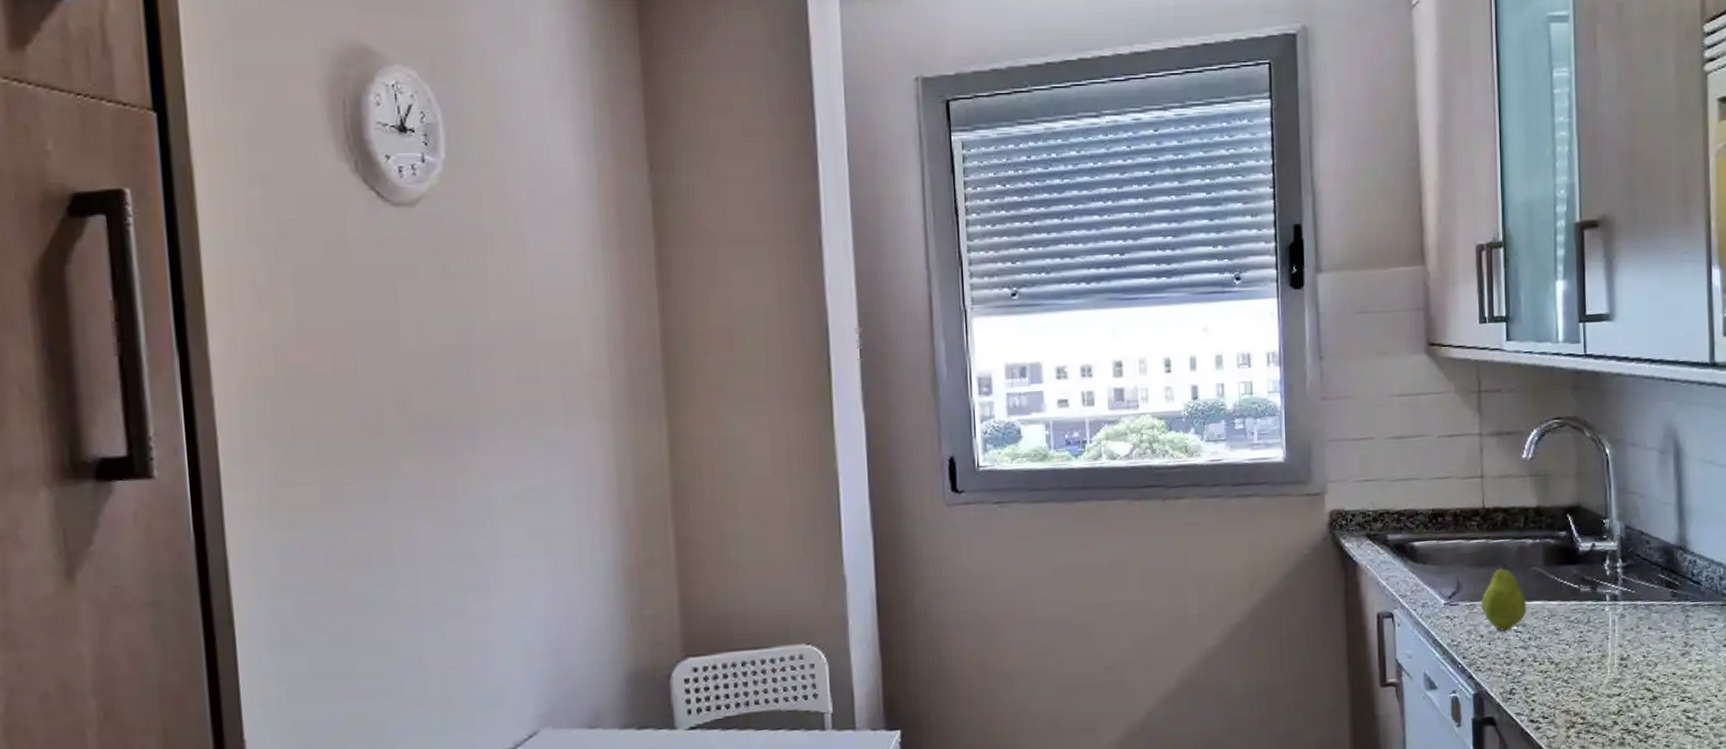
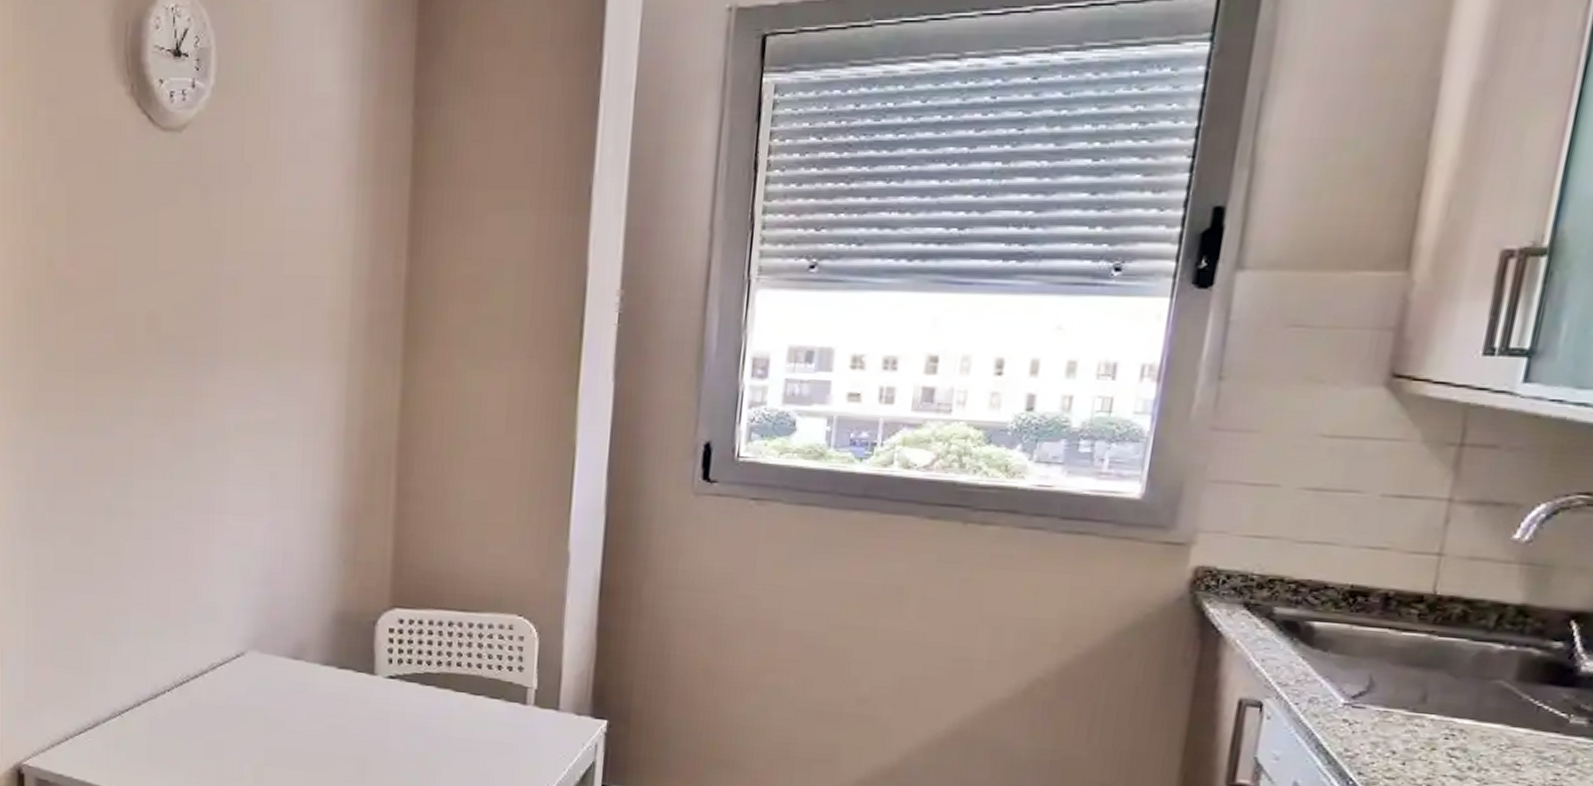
fruit: present [1481,563,1527,631] -> none [1401,668,1476,753]

